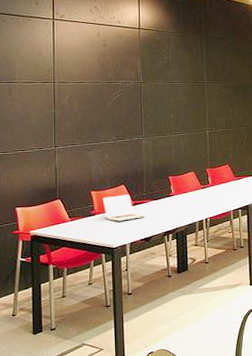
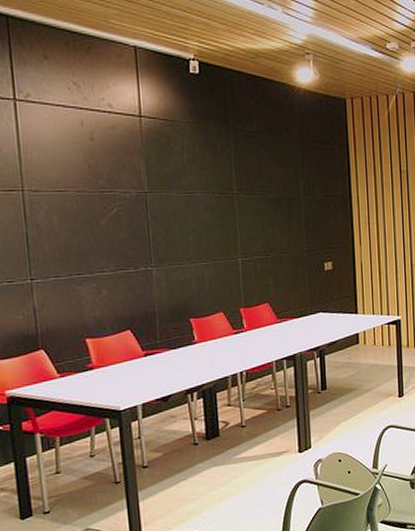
laptop: present [102,194,146,222] -> none [101,342,162,377]

